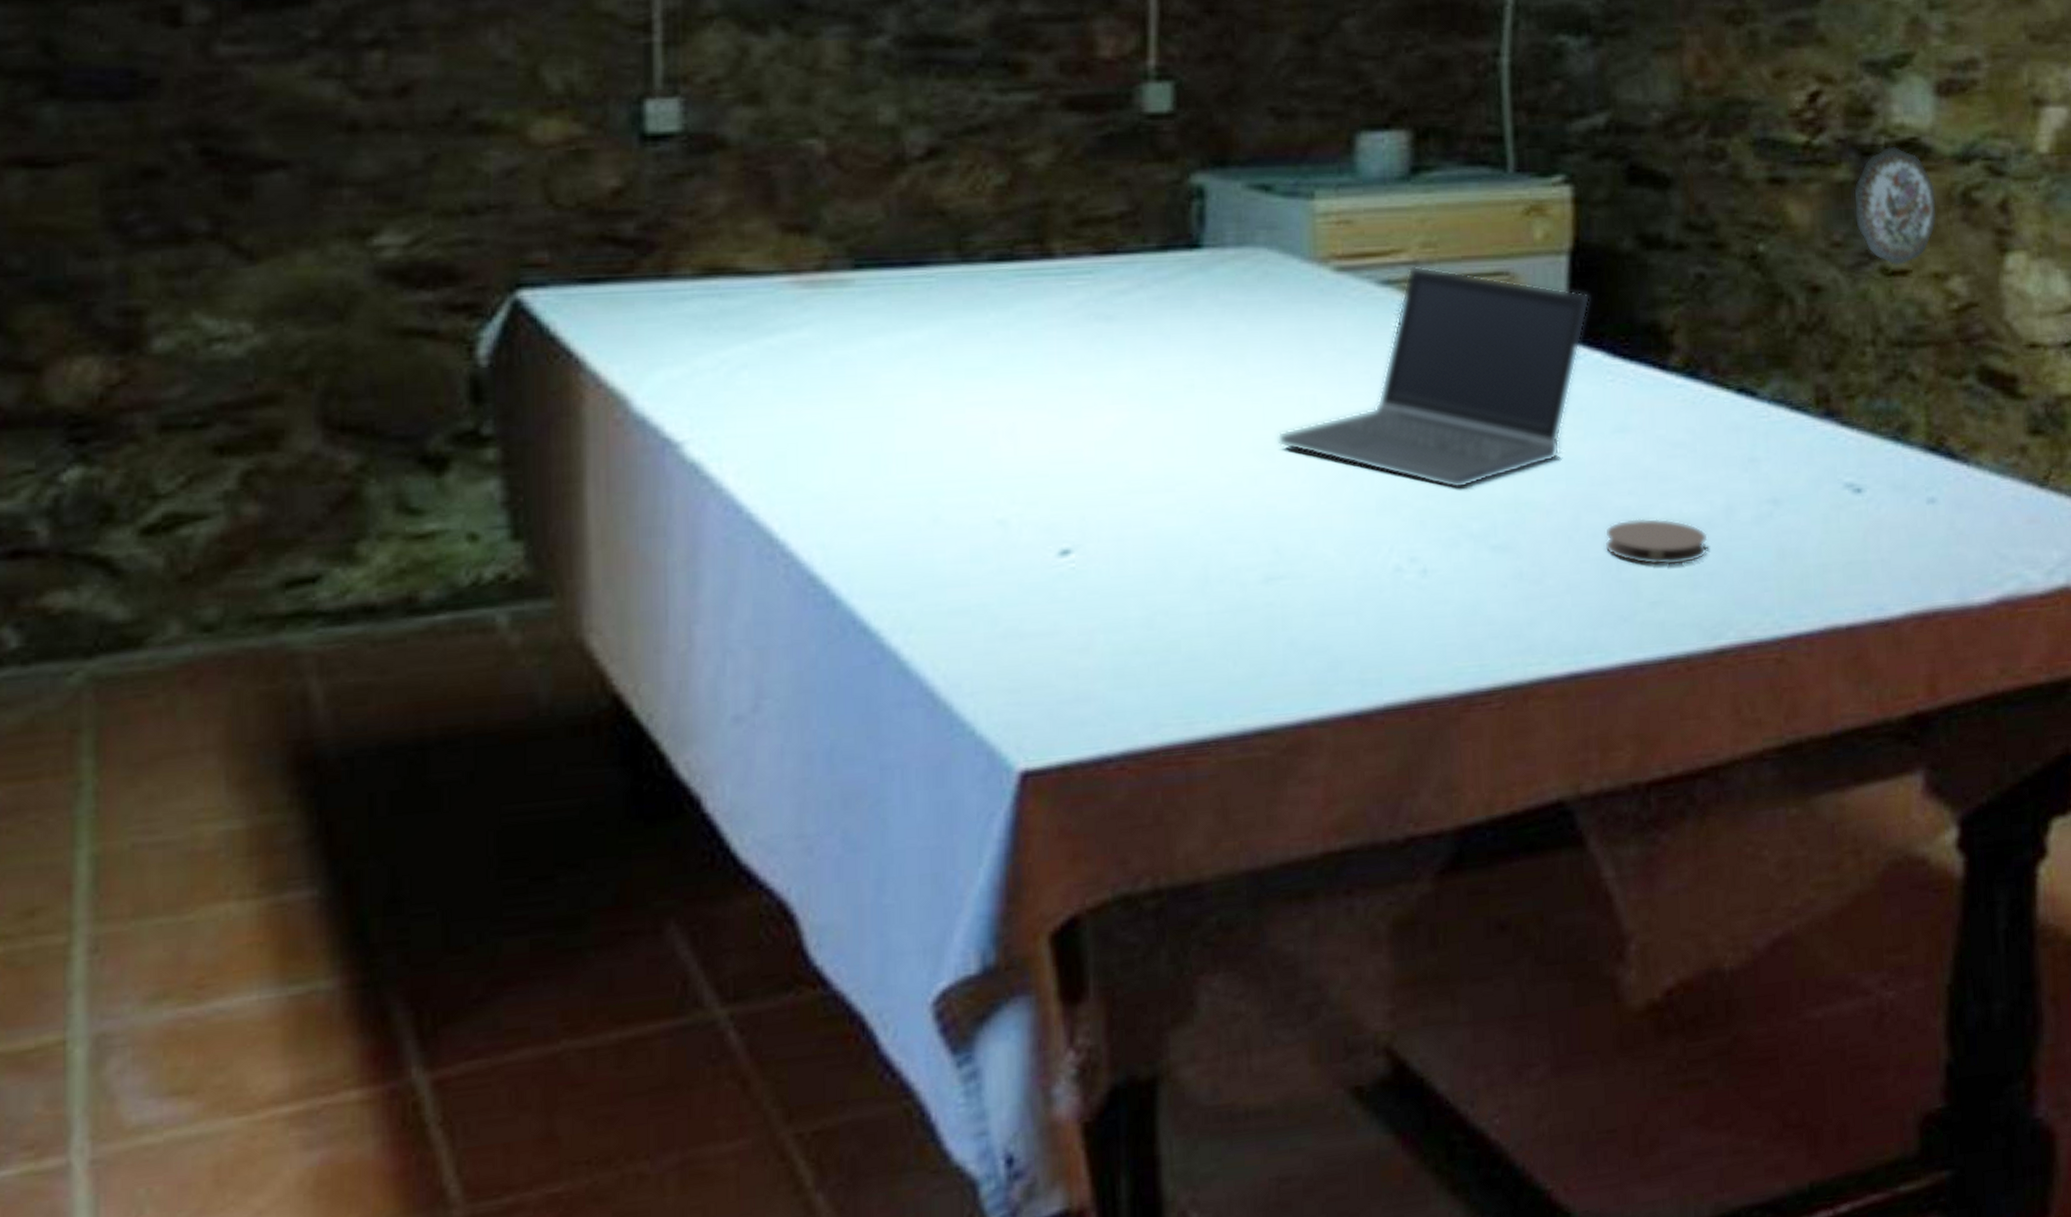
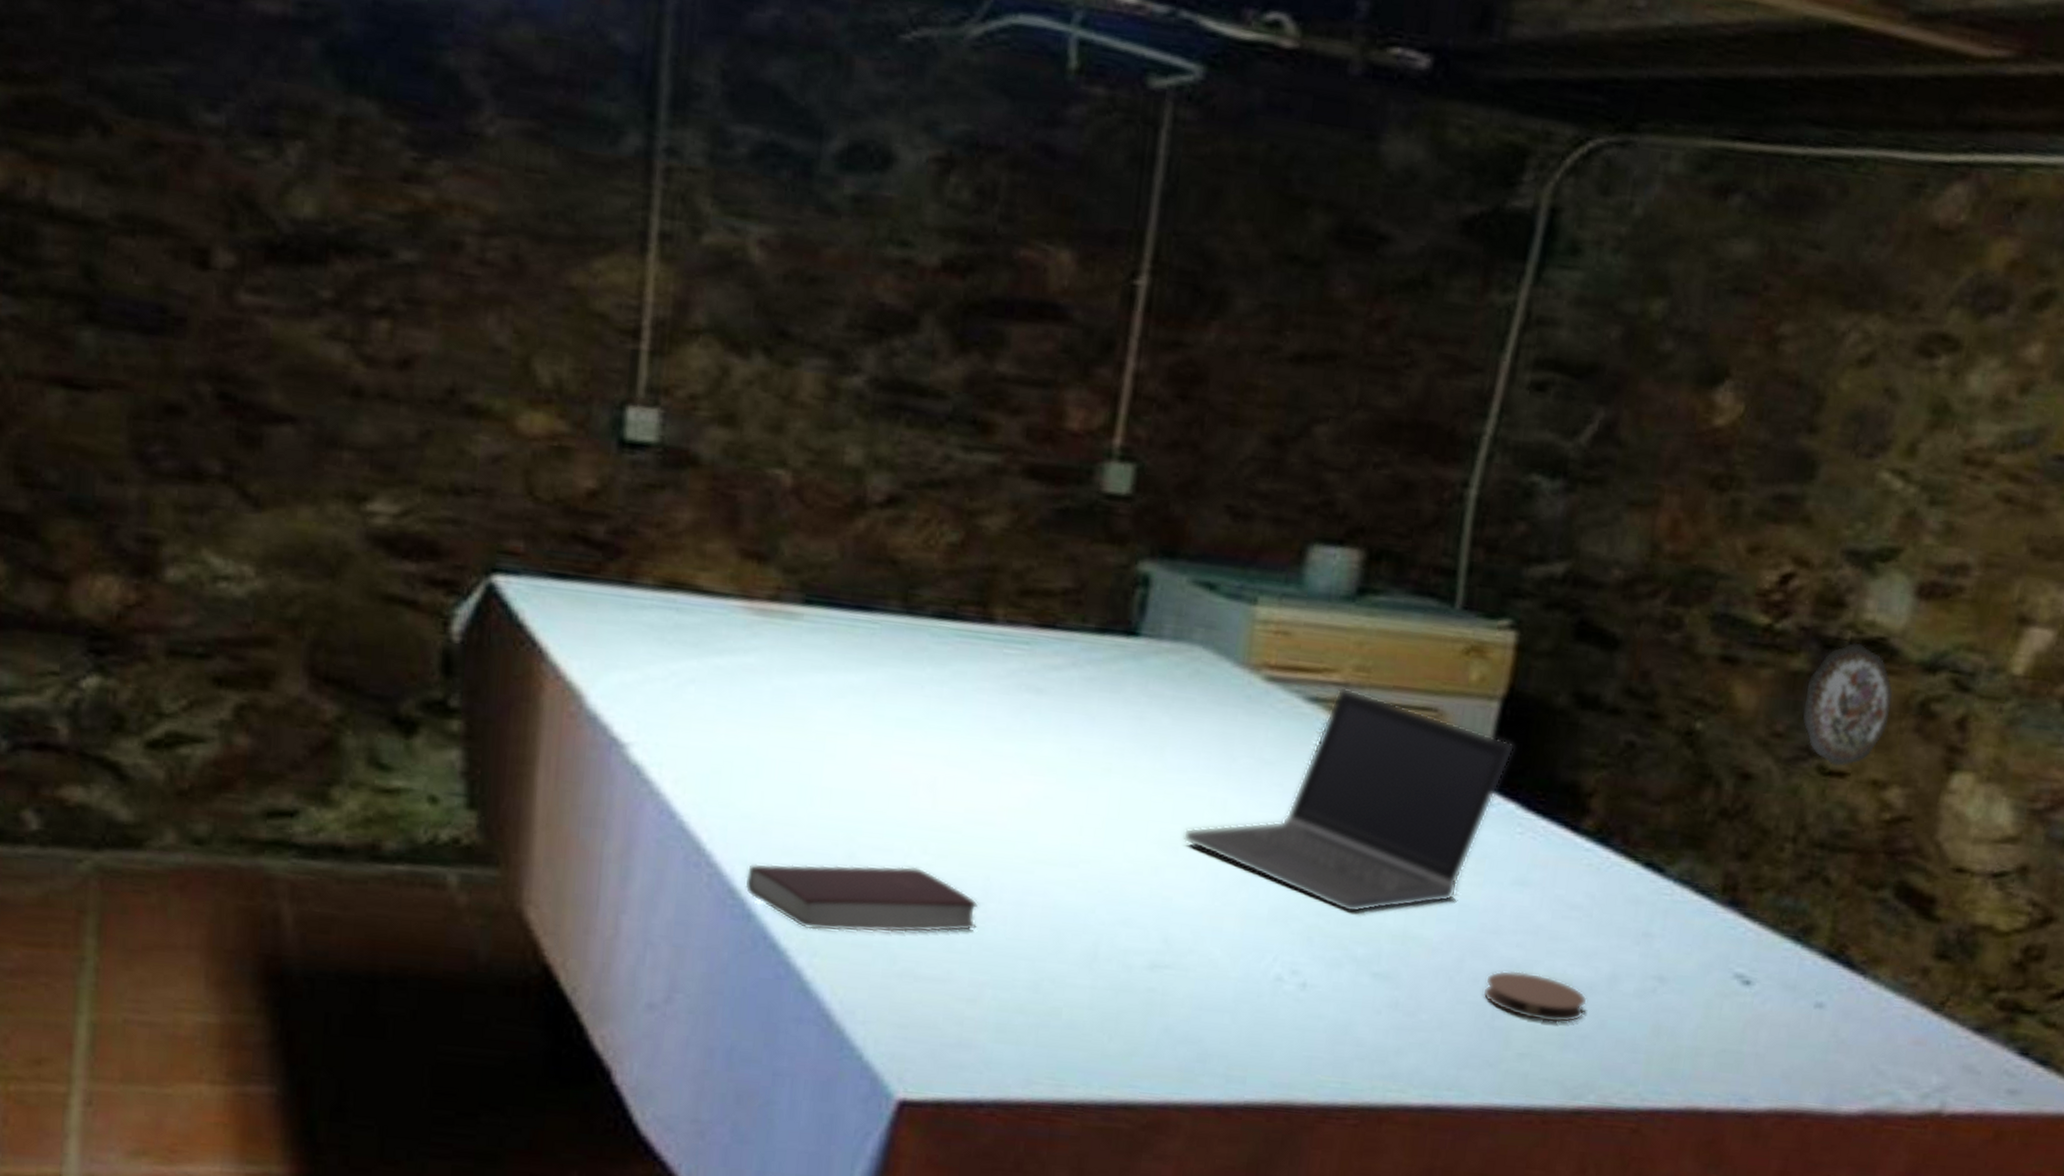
book: none [825,519,1078,605] -> present [745,863,979,933]

